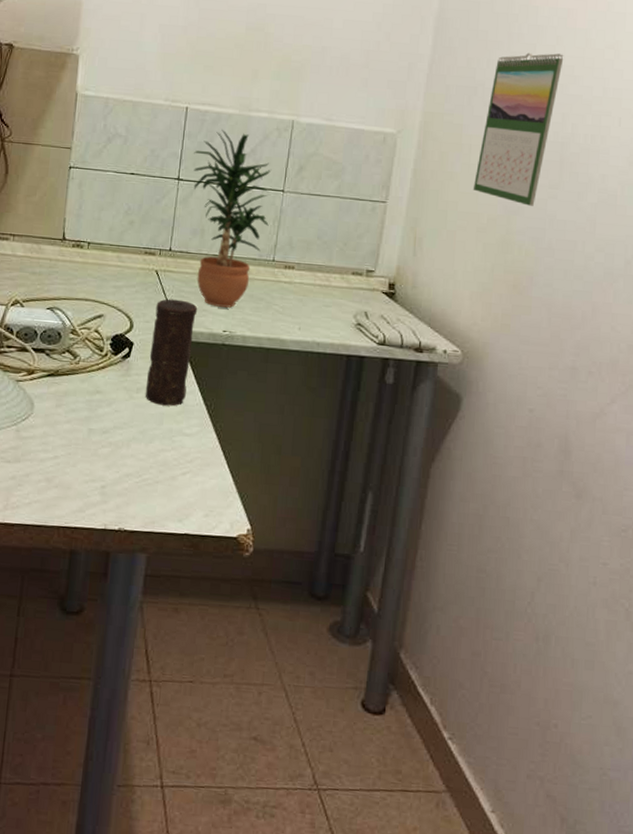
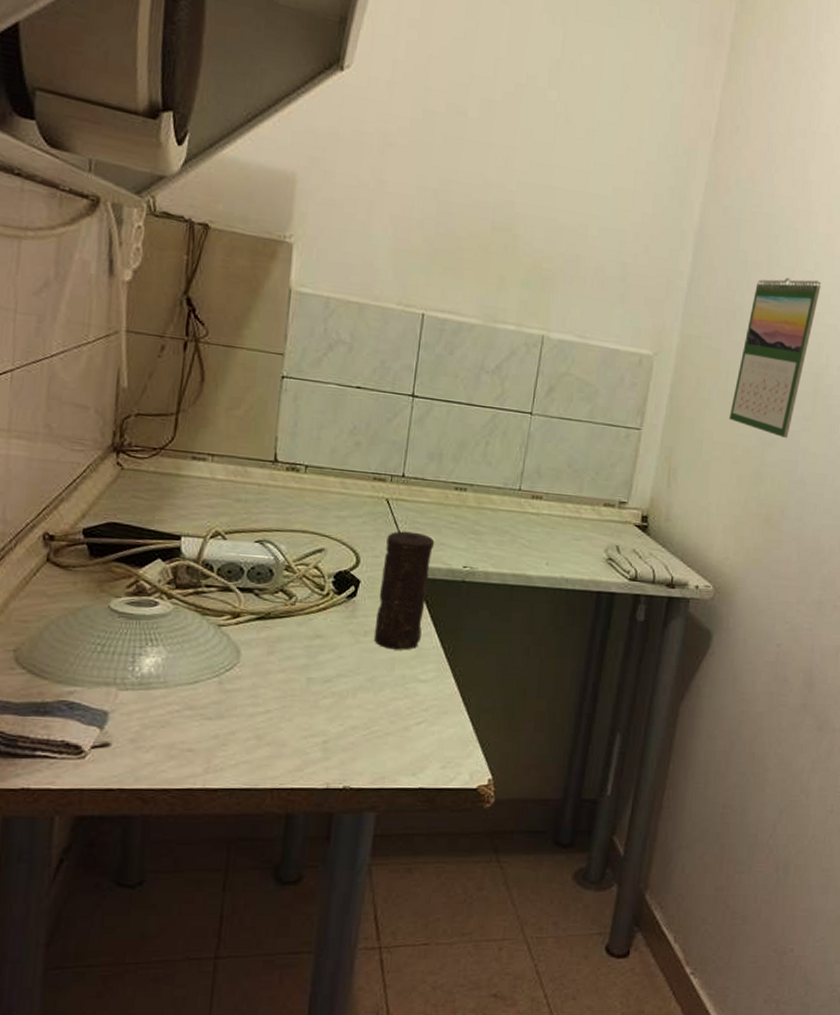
potted plant: present [193,129,272,308] -> none [430,340,519,541]

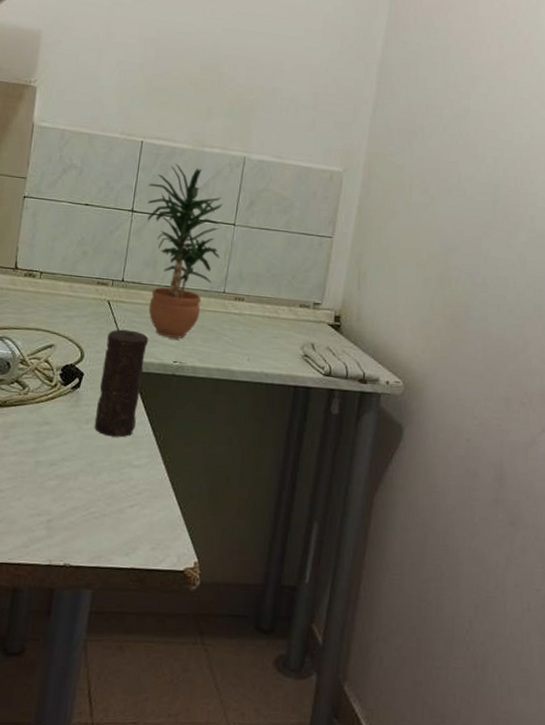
potted plant: none [430,340,519,541] -> present [147,163,224,339]
calendar: present [728,277,822,438] -> none [413,100,496,244]

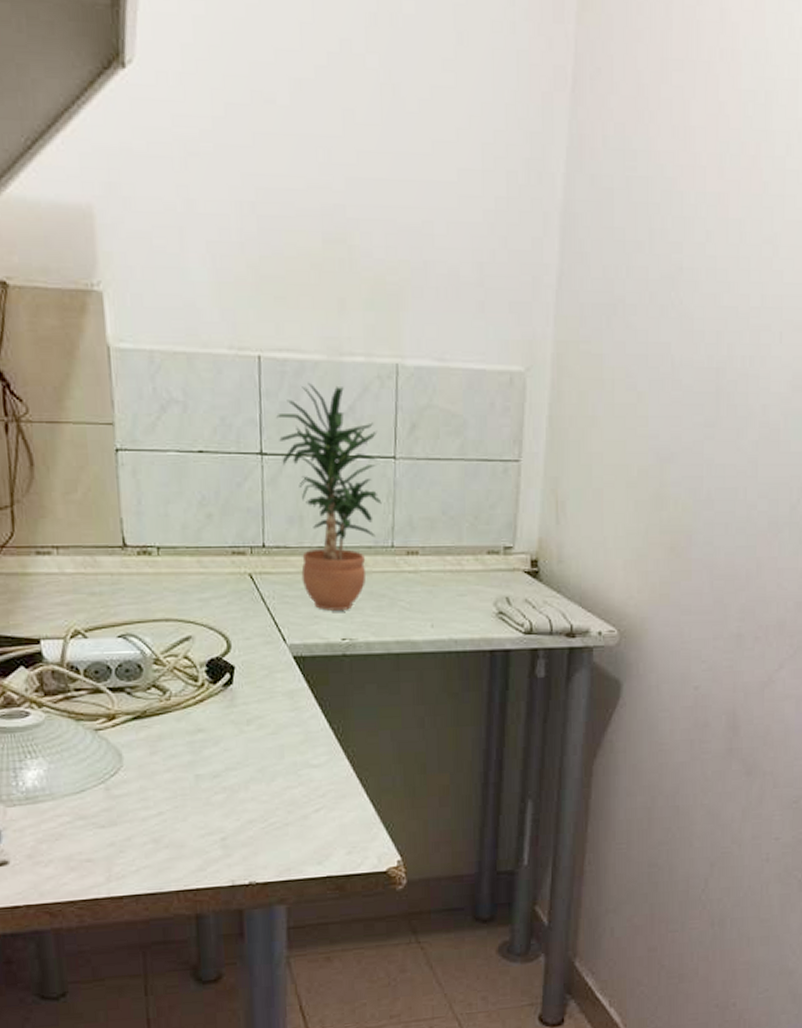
candle: present [94,329,149,438] -> none [256,607,308,737]

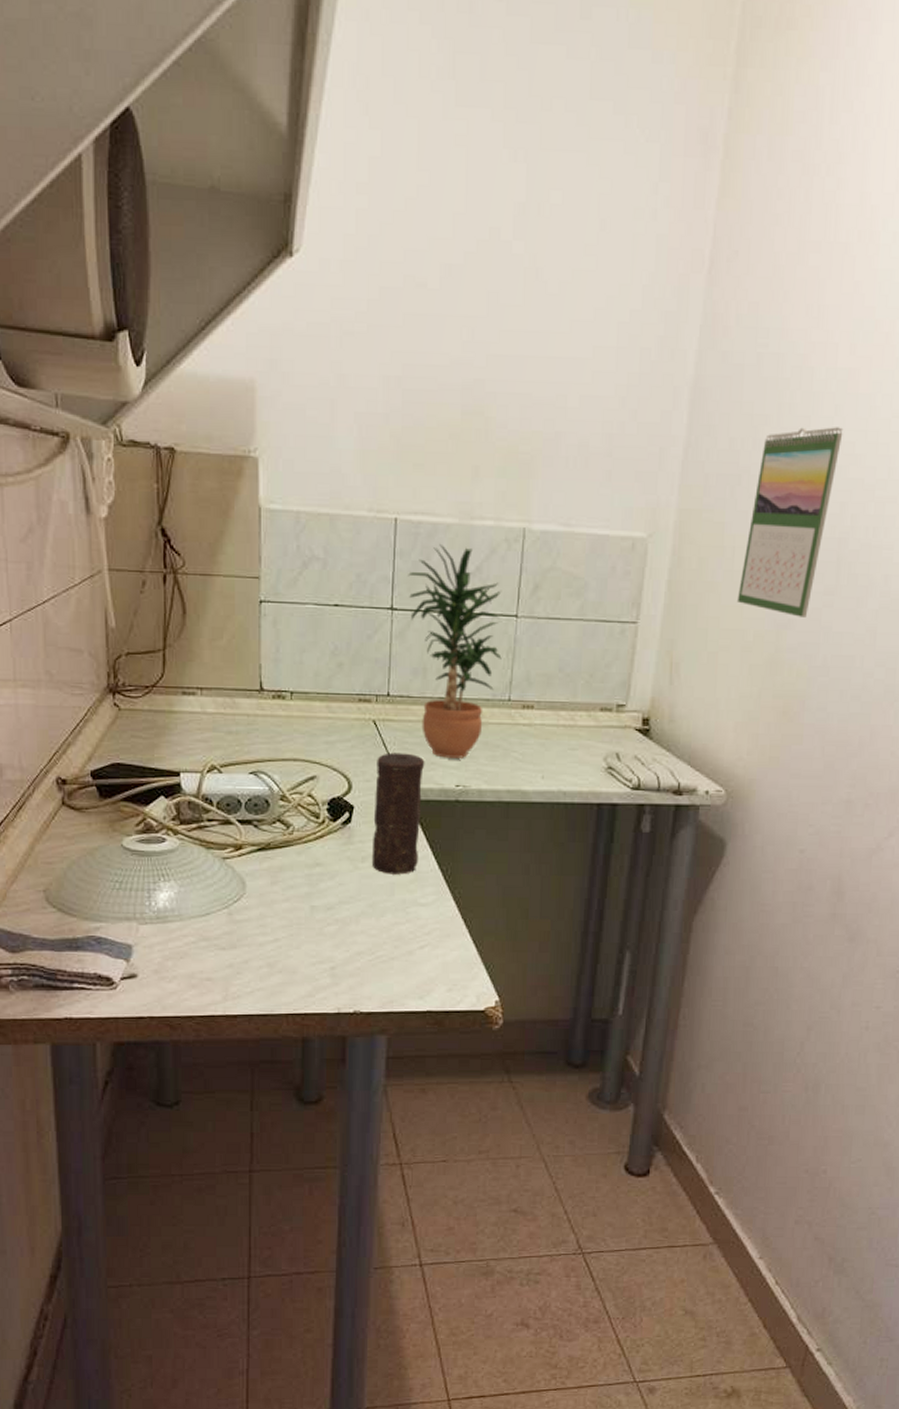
candle: none [256,607,308,737] -> present [371,752,425,875]
calendar: none [619,253,716,450] -> present [736,427,843,617]

